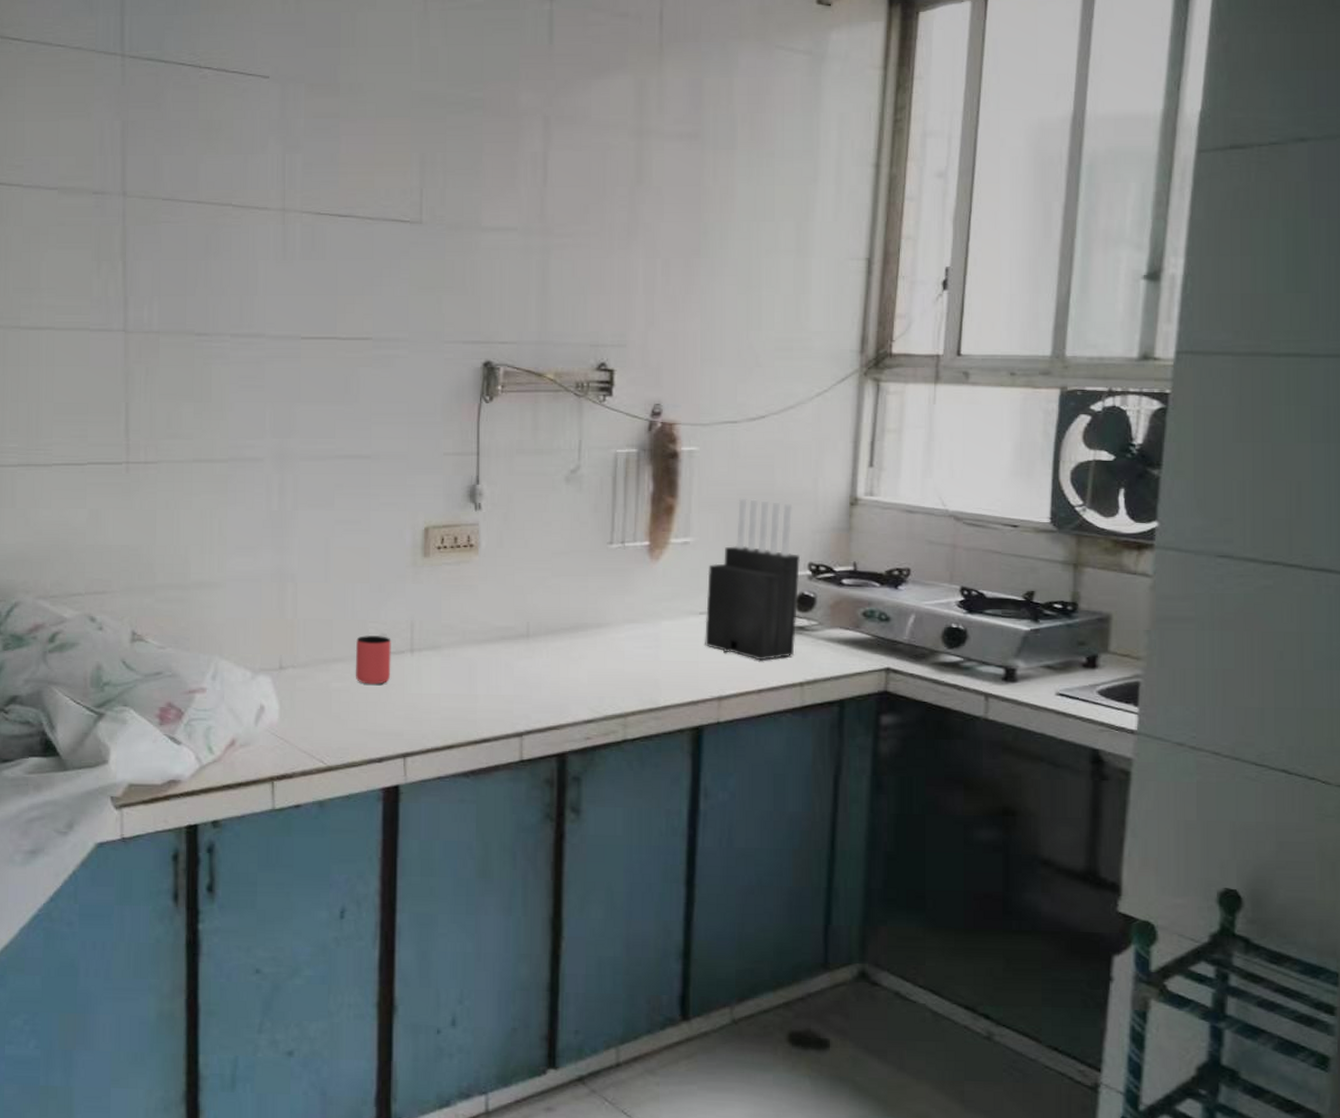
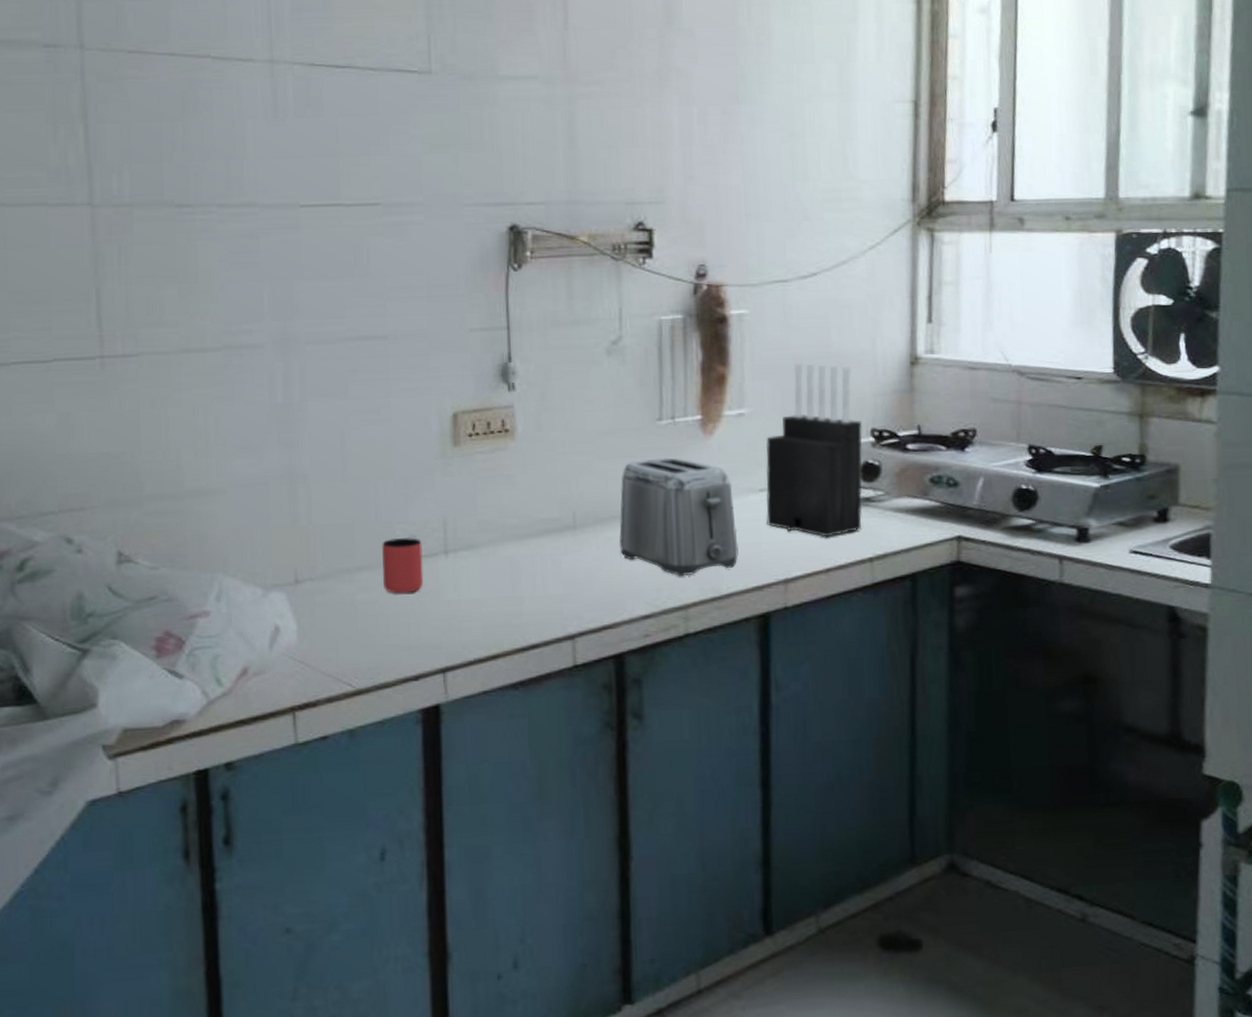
toaster: none [568,578,677,687] -> present [619,457,739,577]

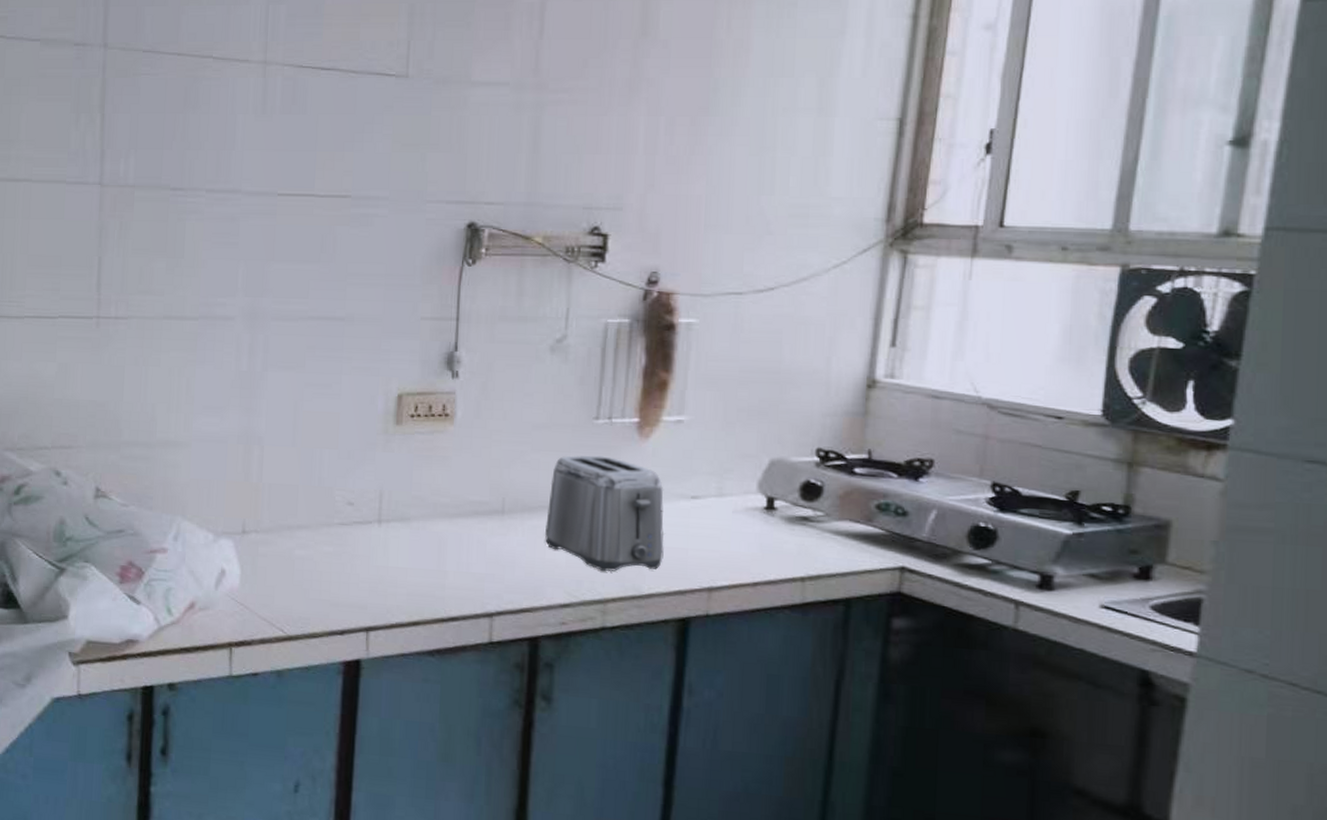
cup: present [381,538,424,594] -> none [320,503,359,555]
knife block: present [765,362,863,537] -> none [696,375,807,552]

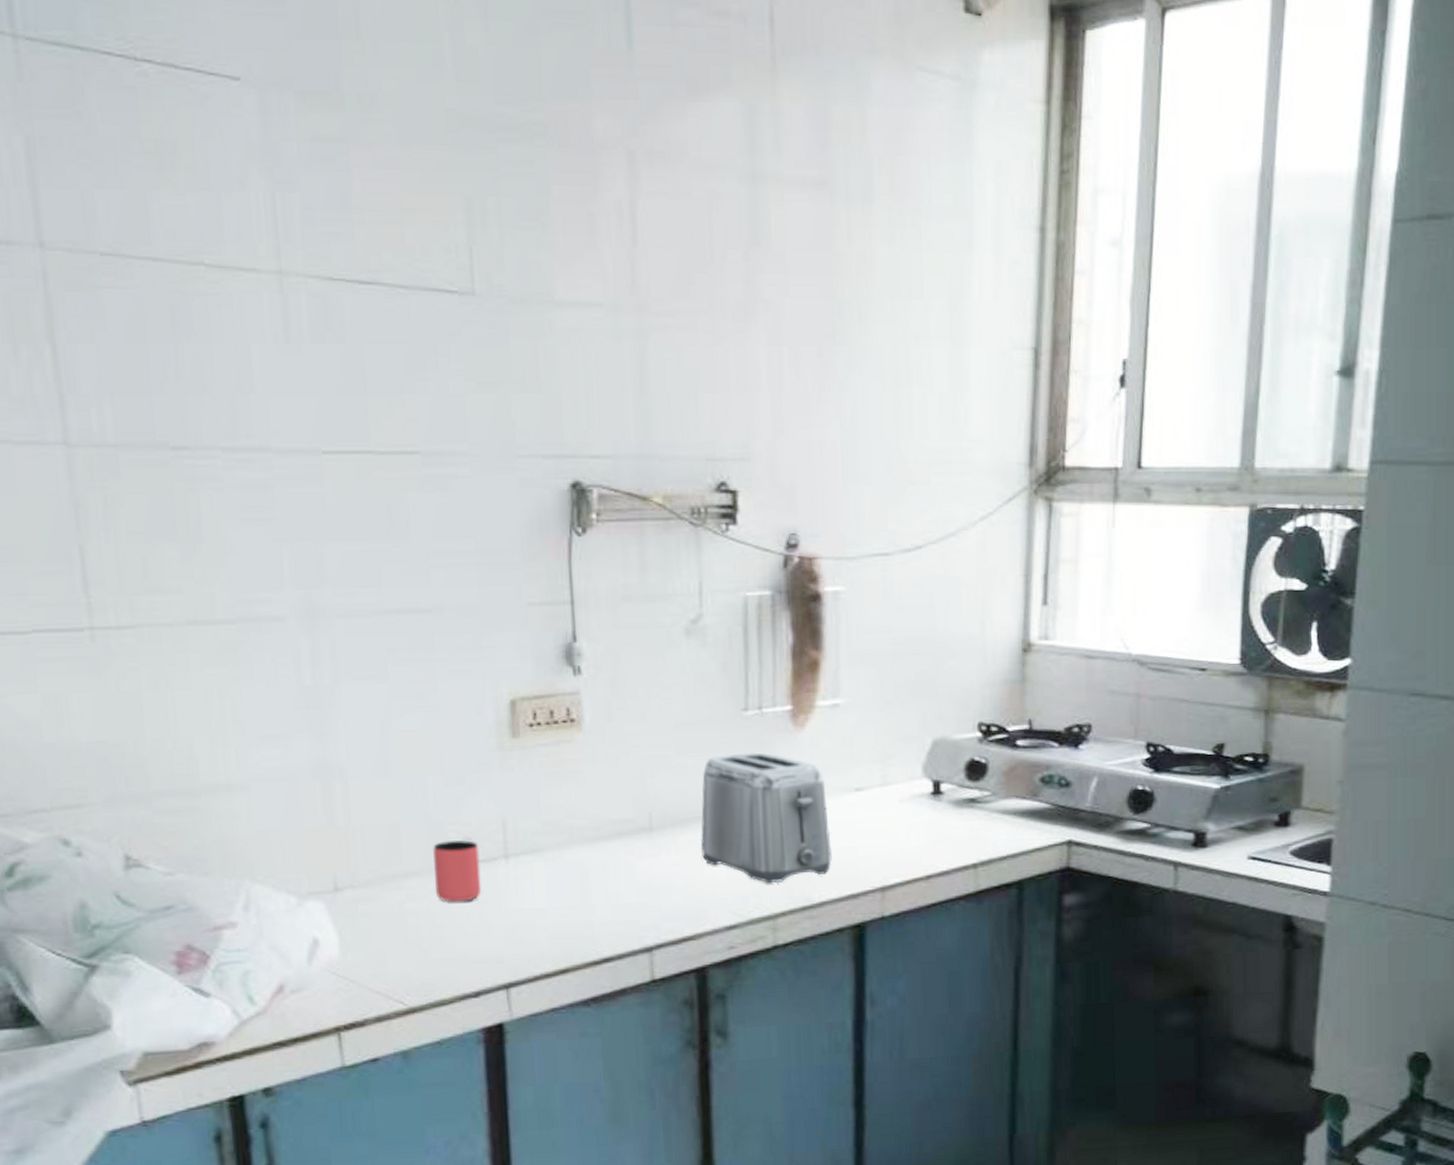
cup: none [320,503,359,555] -> present [432,840,482,903]

